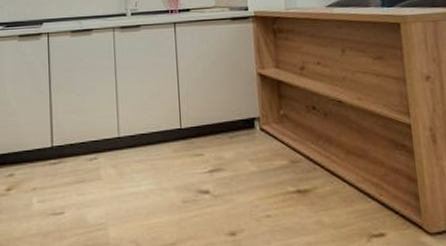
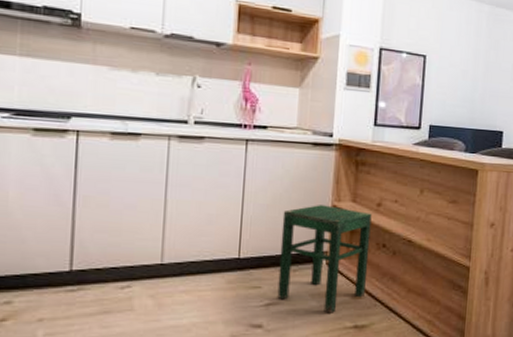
stool: none [213,73,303,178] -> present [277,205,372,313]

